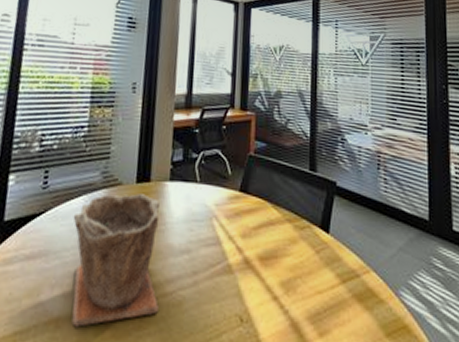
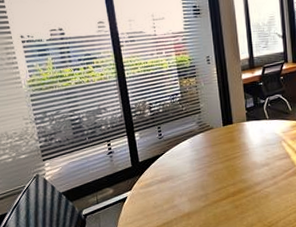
plant pot: present [71,193,160,327] -> none [184,132,253,217]

